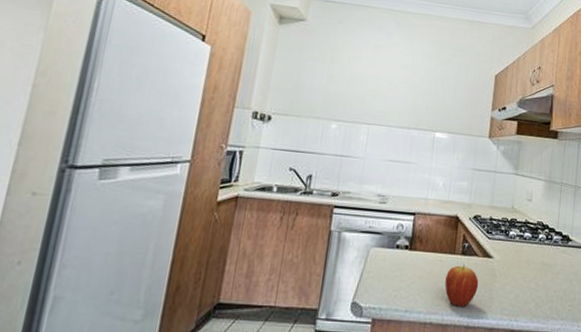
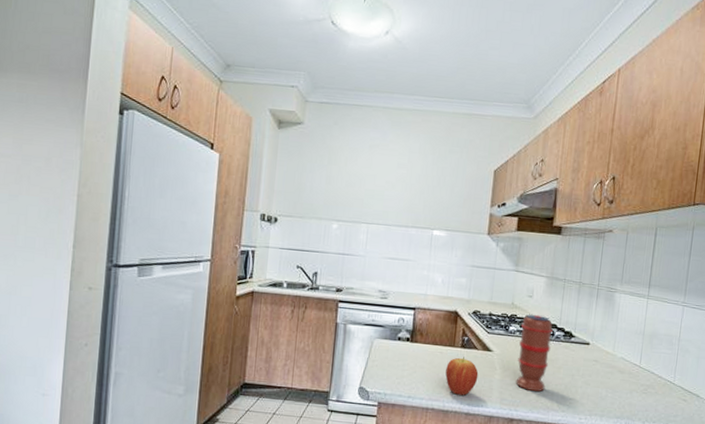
spice grinder: none [516,218,551,300] -> present [515,314,553,392]

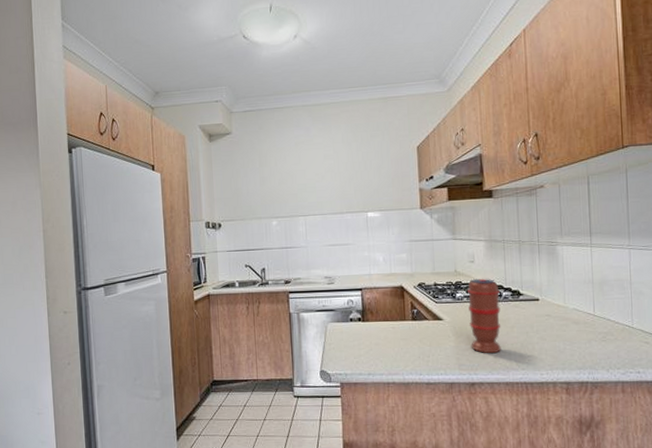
fruit: present [445,356,479,396] -> none [400,328,433,366]

